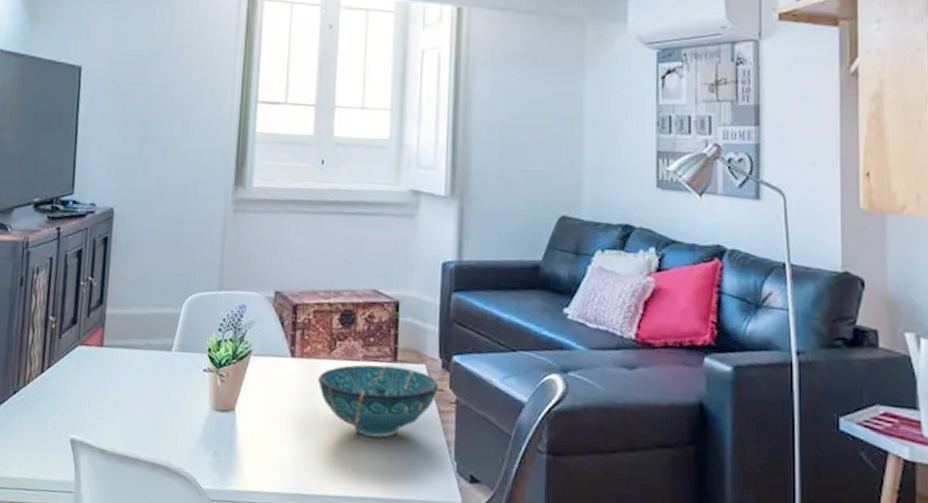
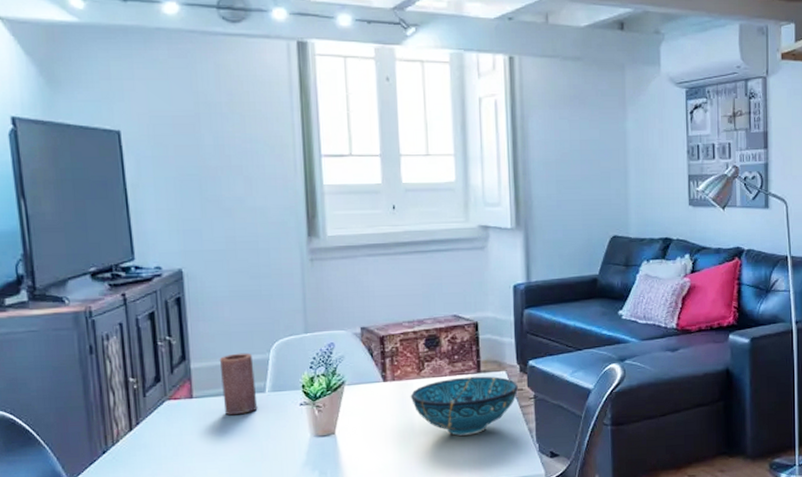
candle: none [130,303,165,372] -> present [219,353,258,416]

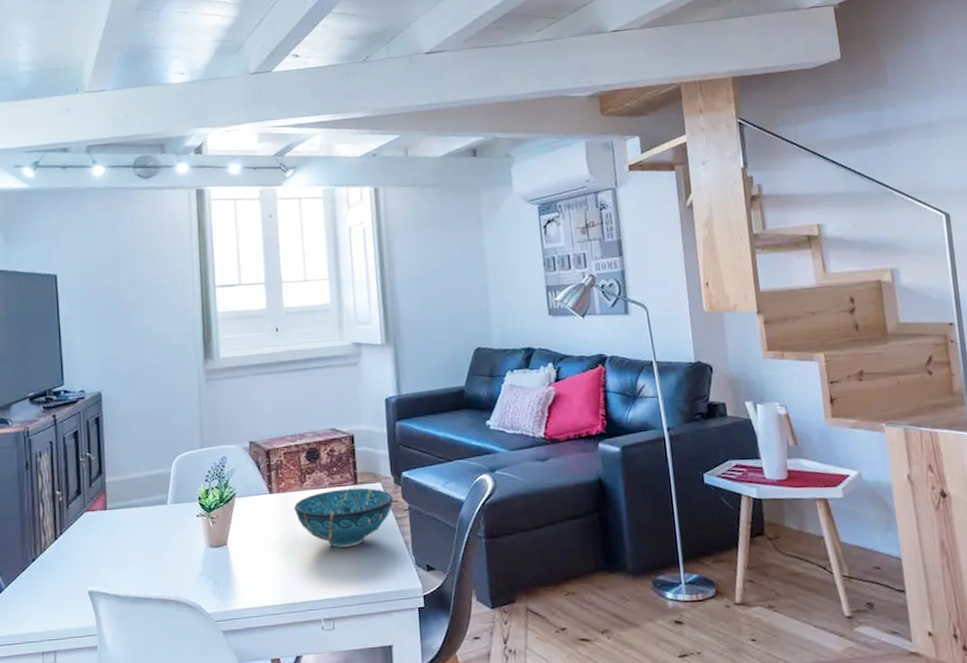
candle: present [219,353,258,416] -> none [129,467,161,526]

